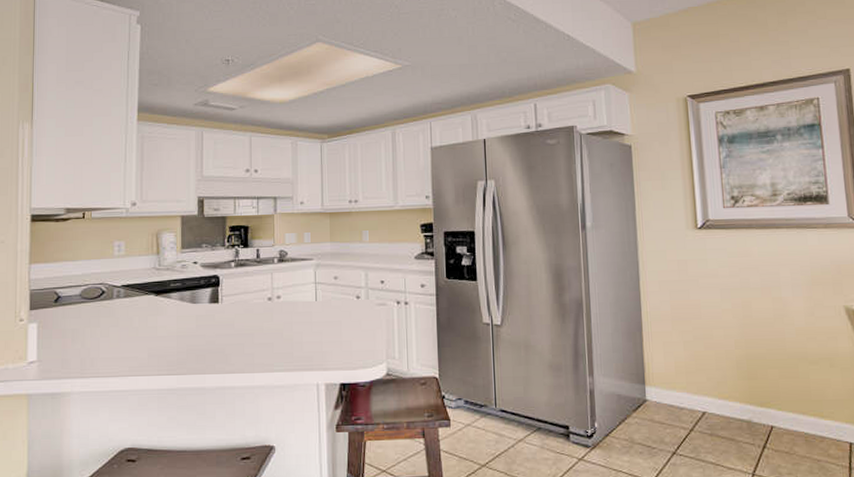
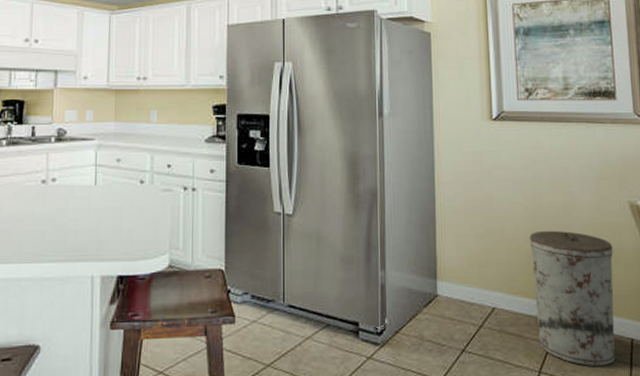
trash can: none [739,336,833,469] -> present [530,230,616,366]

